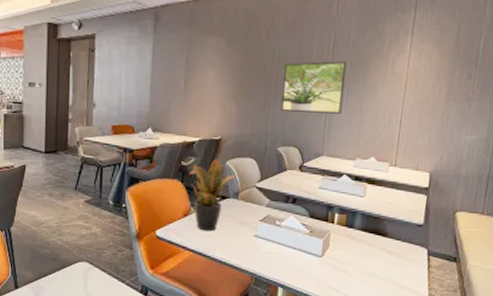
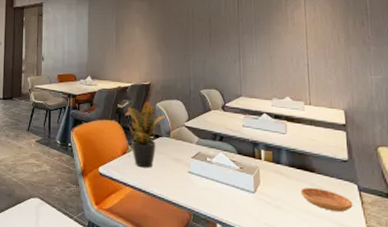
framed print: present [280,61,347,114] -> none [198,16,253,60]
saucer: none [369,251,420,275] -> present [300,187,353,212]

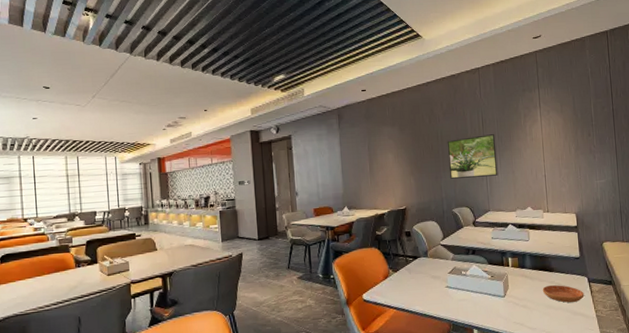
potted plant: present [125,101,167,168] -> none [383,225,423,289]
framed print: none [198,16,253,60] -> present [447,134,498,179]

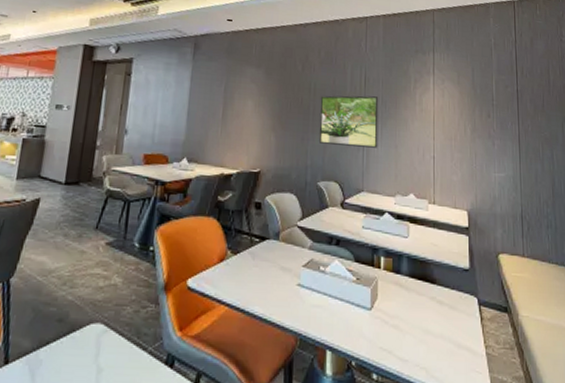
saucer: present [542,284,584,303] -> none [420,301,473,330]

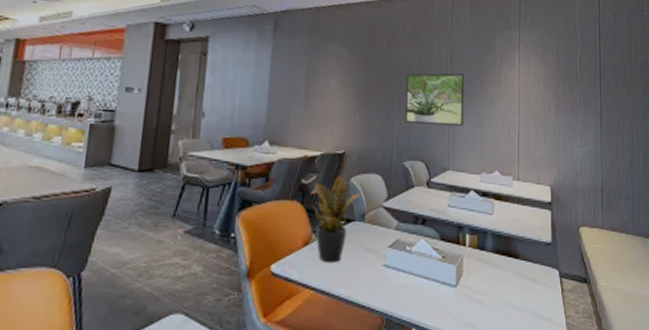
potted plant: none [226,193,277,280] -> present [310,174,362,263]

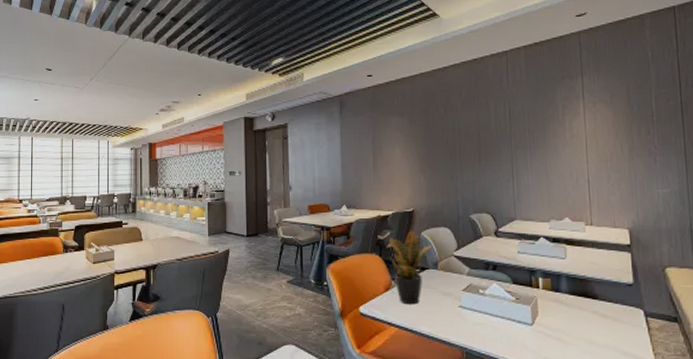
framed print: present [404,73,465,126] -> none [465,128,528,179]

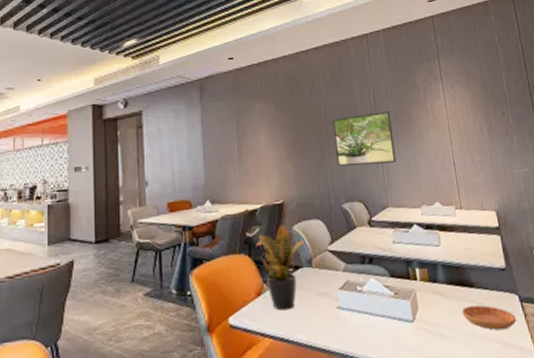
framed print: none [465,128,528,179] -> present [332,111,397,166]
saucer: none [582,315,639,340] -> present [461,305,517,330]

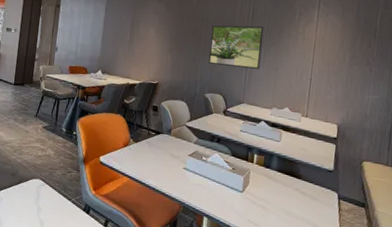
potted plant: present [255,224,306,311] -> none [130,99,170,162]
saucer: present [461,305,517,330] -> none [284,191,331,216]

